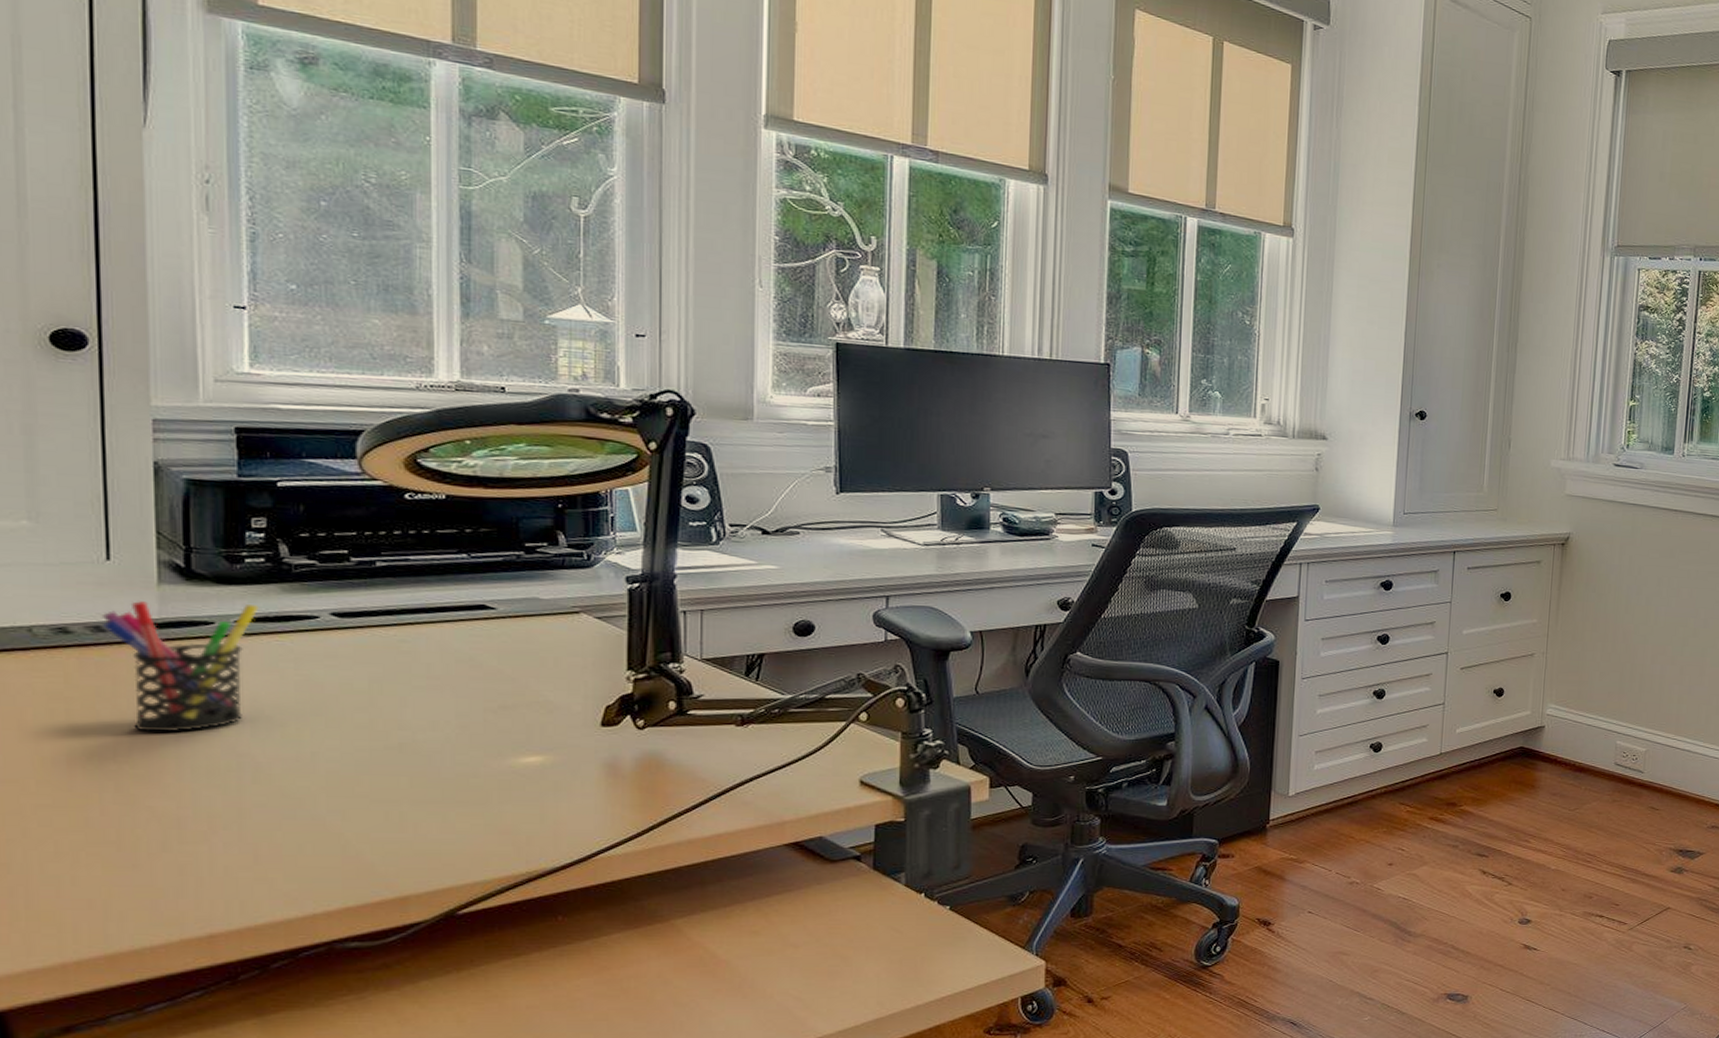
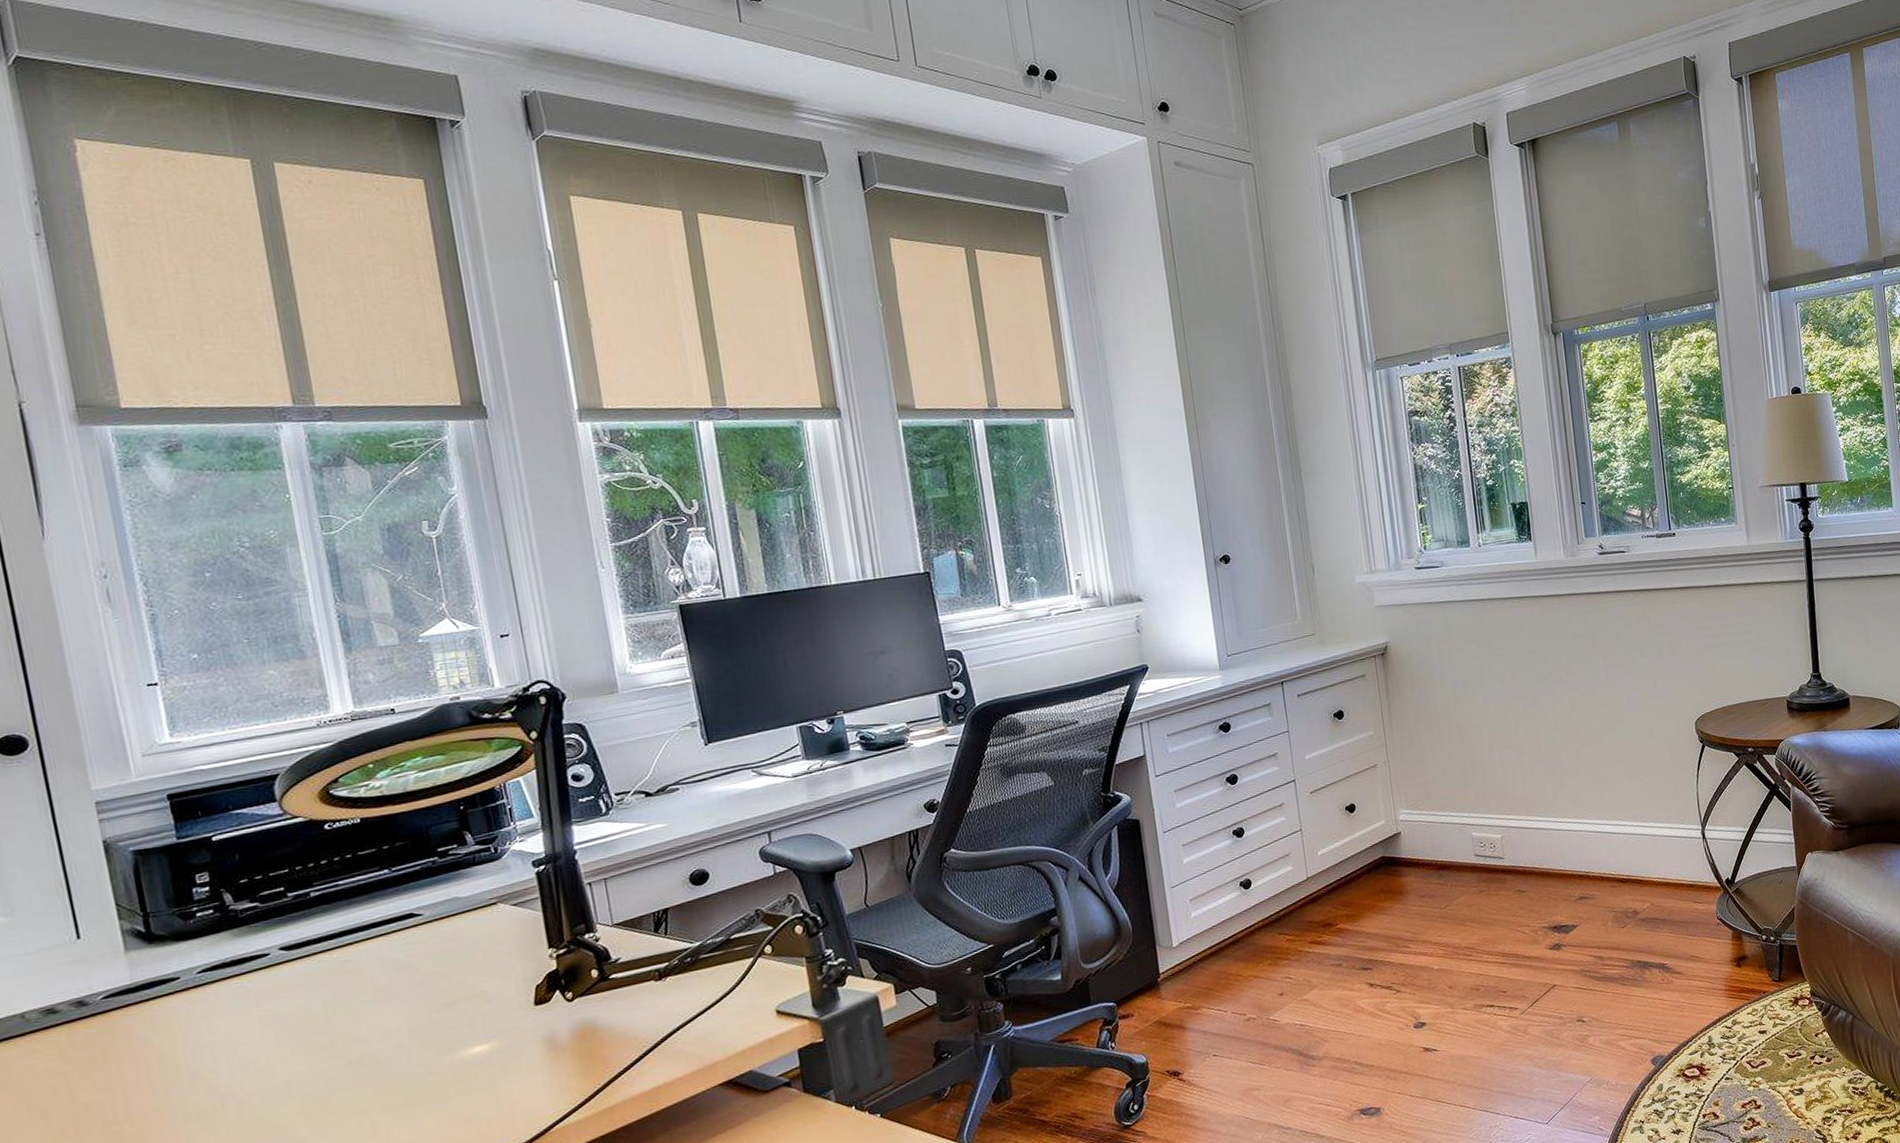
pen holder: present [101,601,259,733] -> none [81,954,219,1091]

